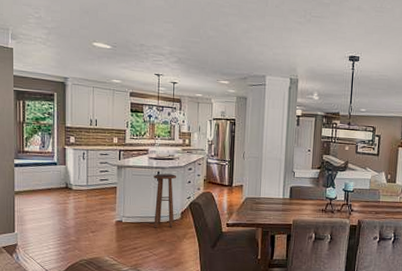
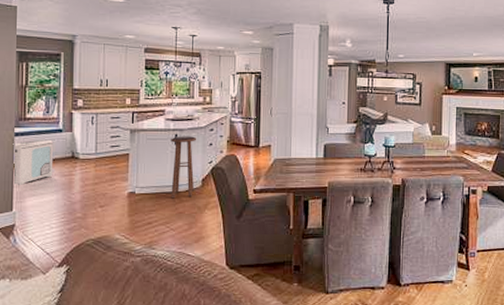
air purifier: none [13,170,50,211] -> present [13,139,54,186]

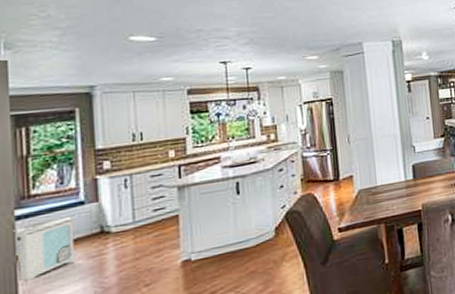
stool: present [171,136,197,199] -> none [231,181,266,258]

